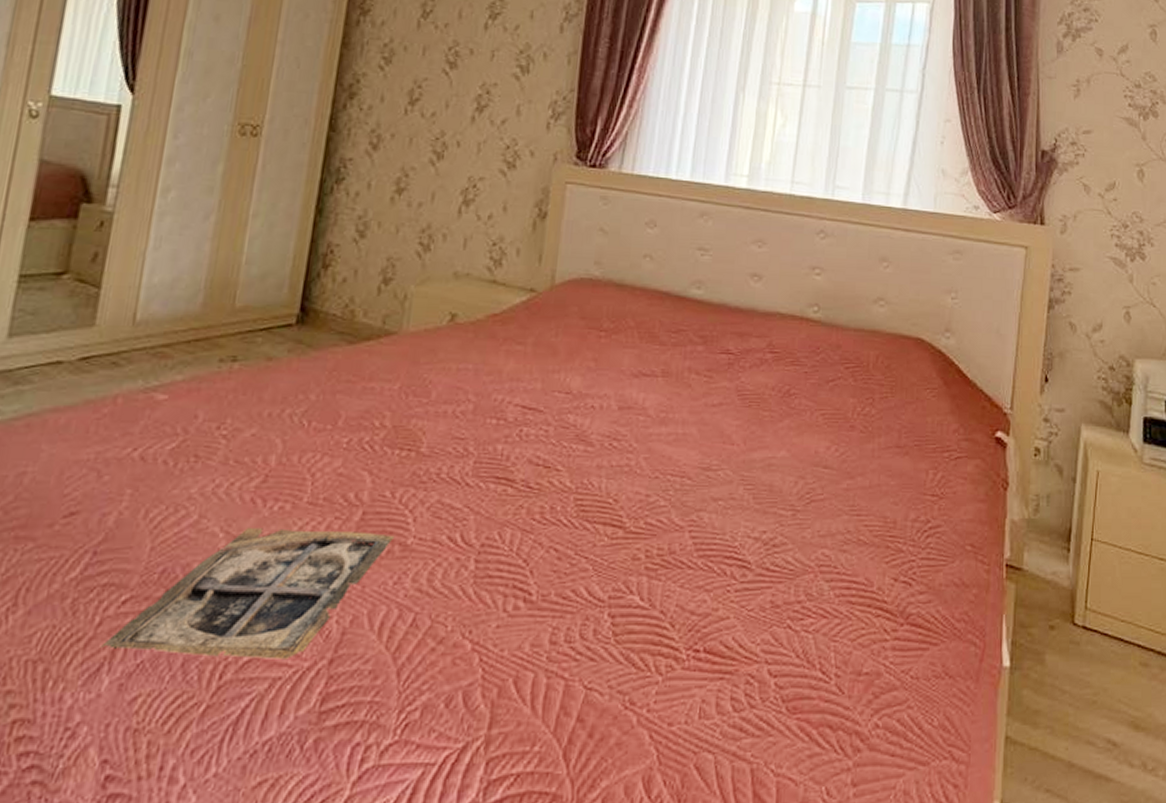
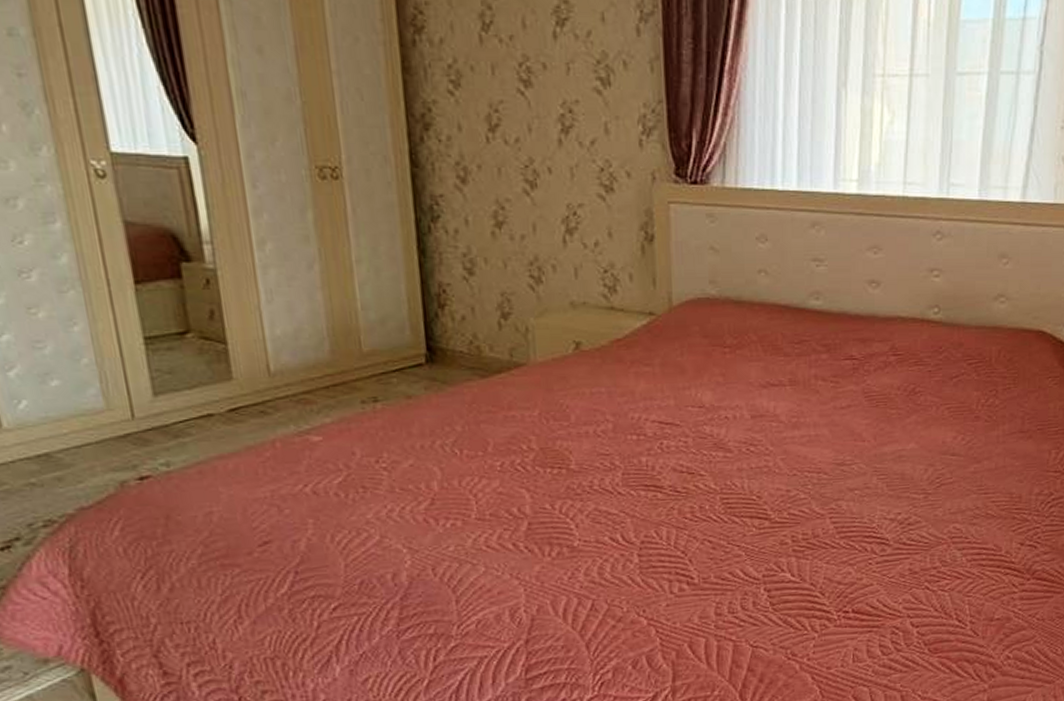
magazine: present [101,527,395,659] -> none [325,539,562,645]

